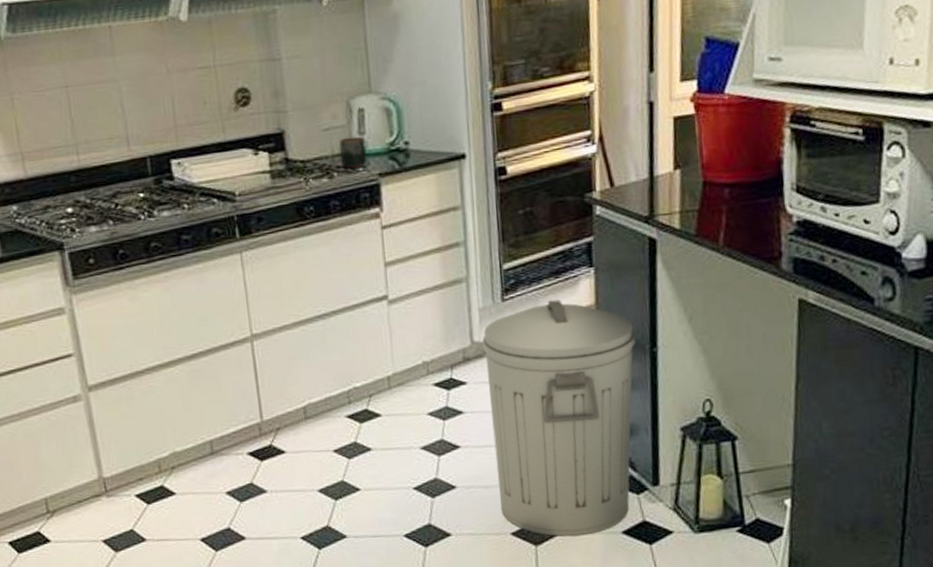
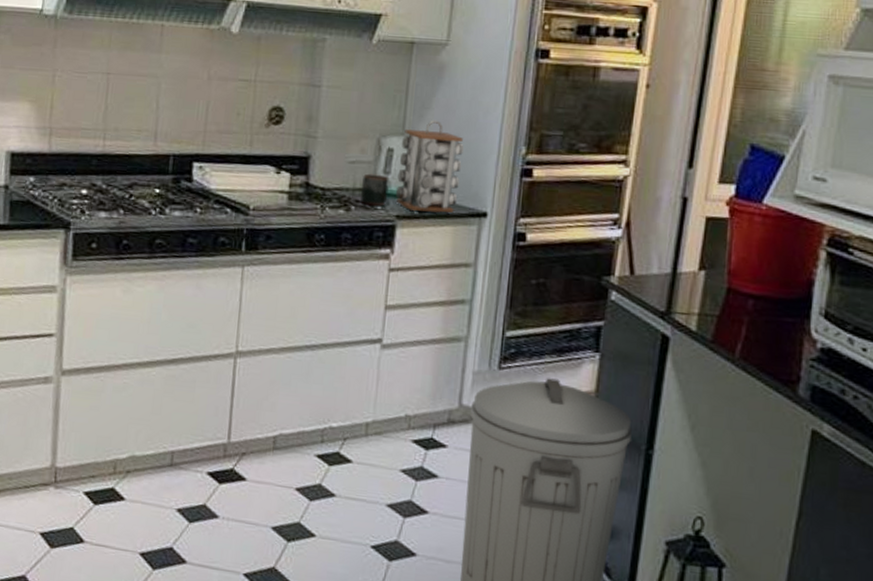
spice rack: none [370,71,435,166] -> present [396,120,464,214]

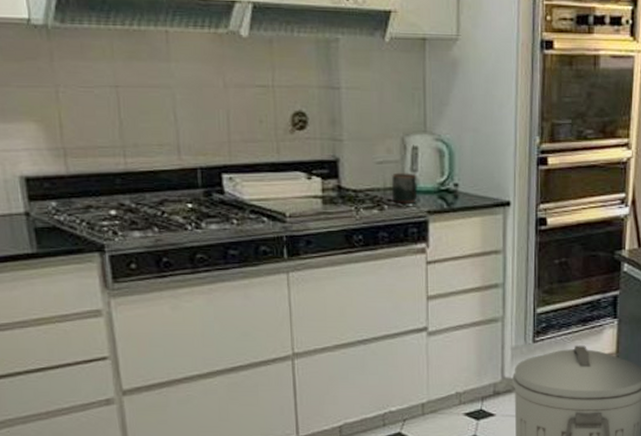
spice rack: present [396,120,464,214] -> none [424,115,483,206]

